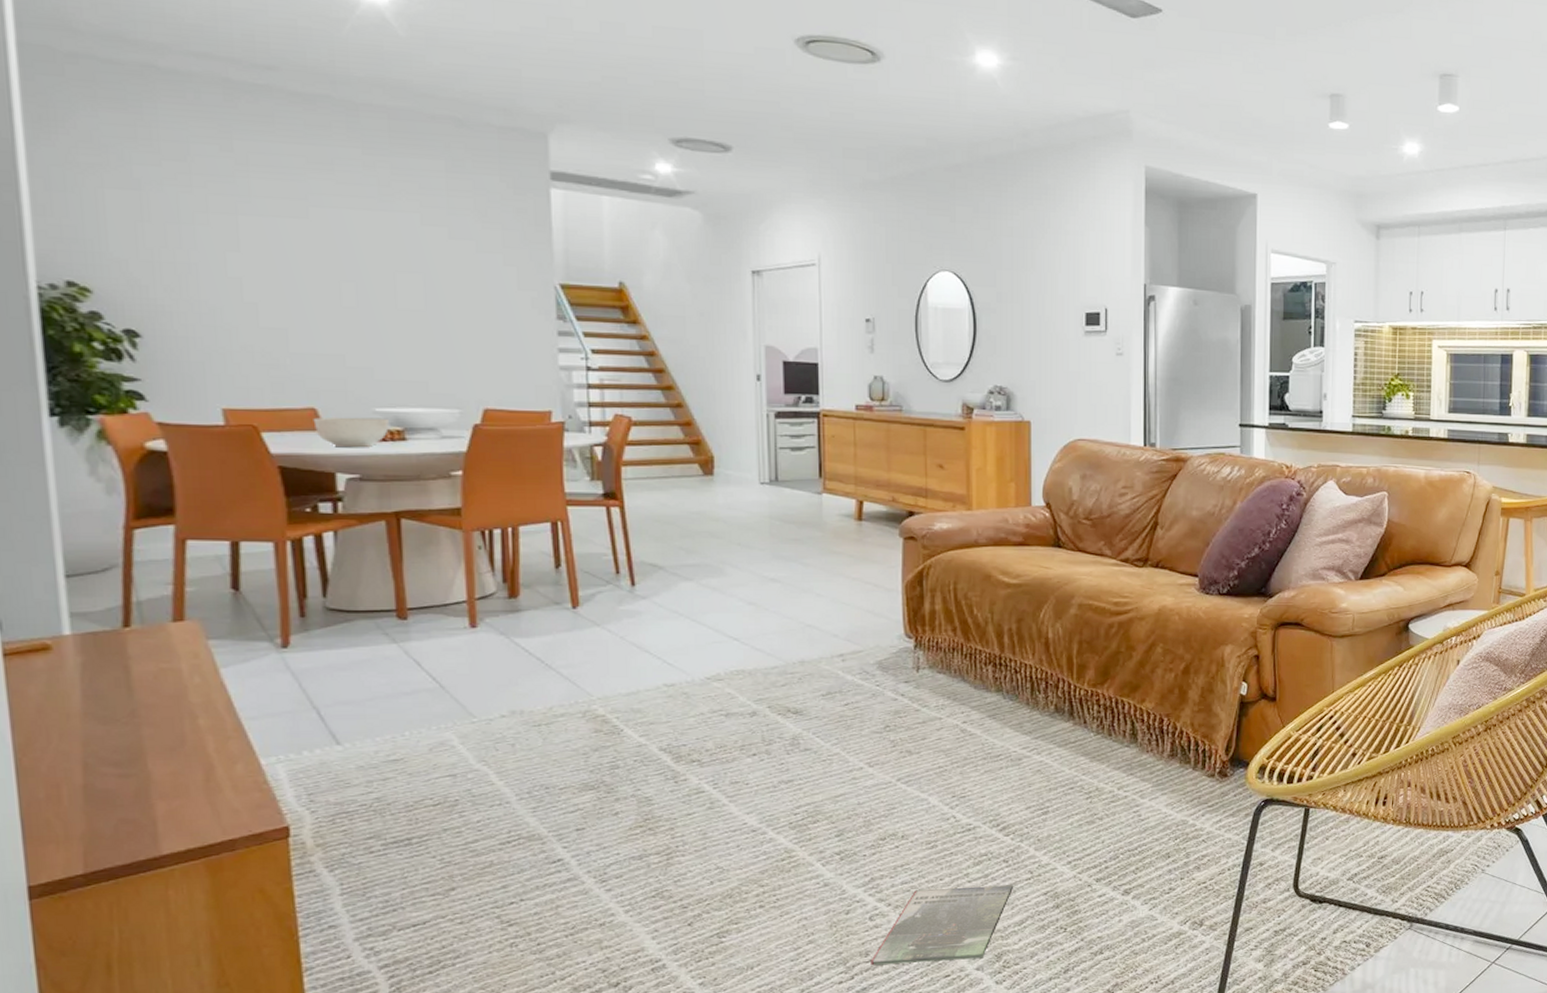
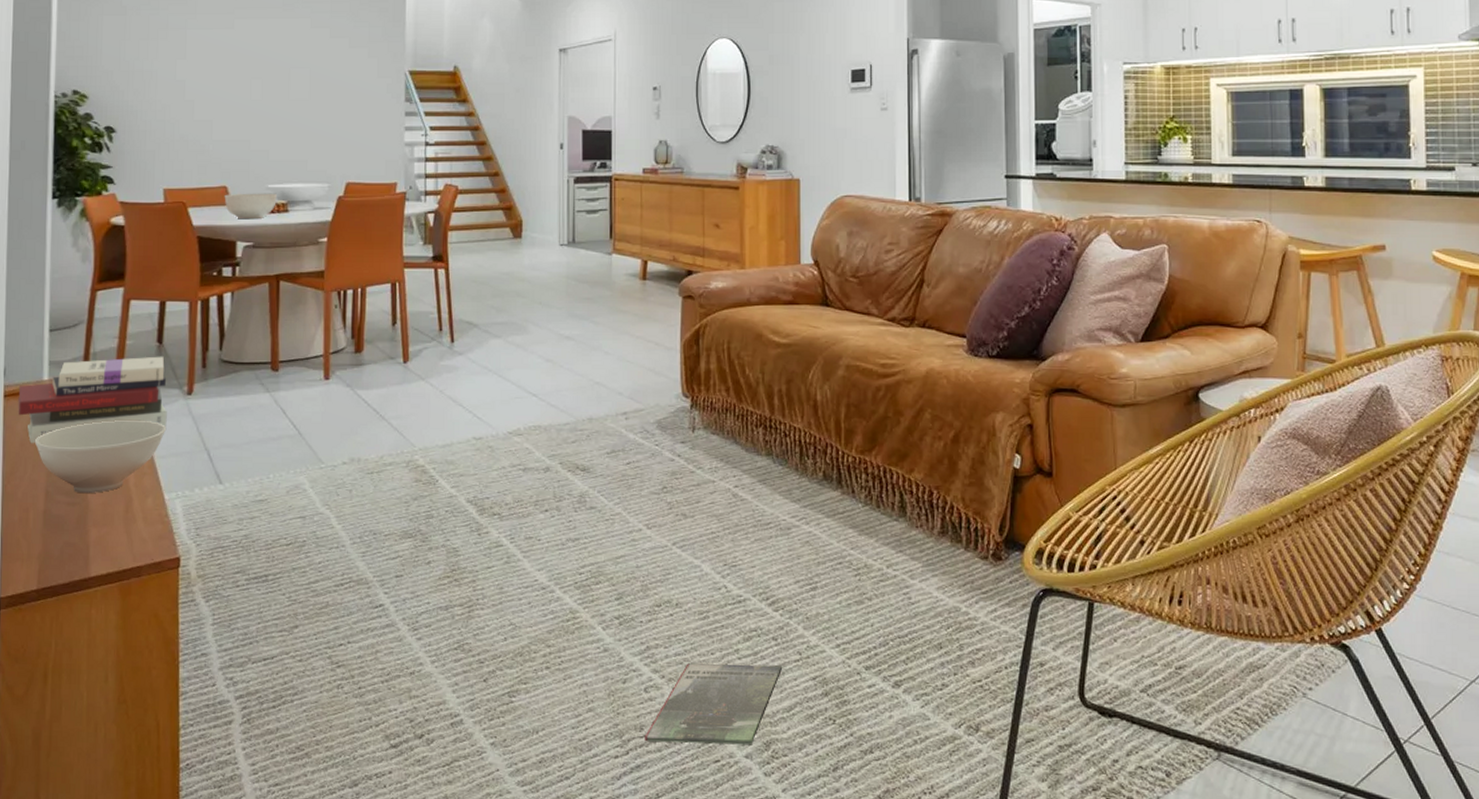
books: none [25,605,255,710] -> present [18,356,167,444]
bowl: none [58,677,256,764] -> present [34,419,167,494]

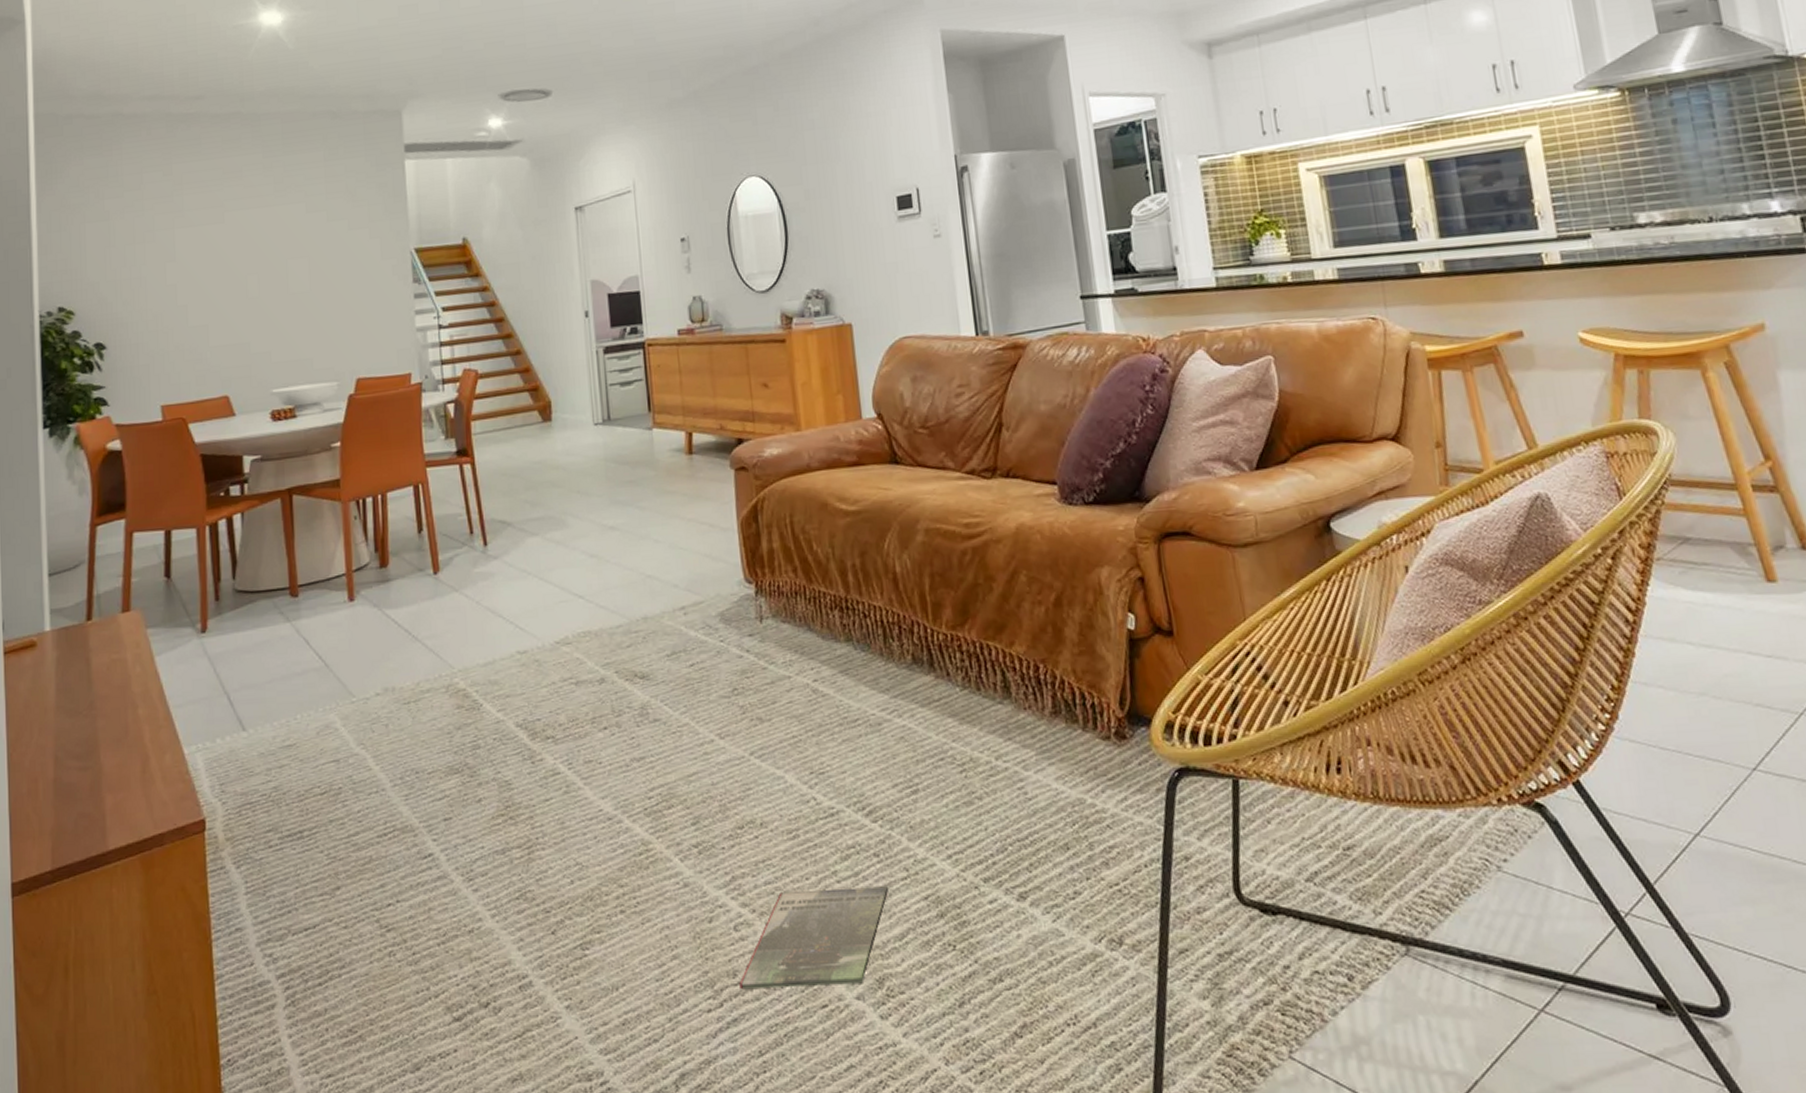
books: present [18,356,167,444] -> none [19,592,181,705]
bowl: present [34,419,167,494] -> none [39,666,181,756]
bowl: present [224,193,278,219] -> none [226,398,284,431]

